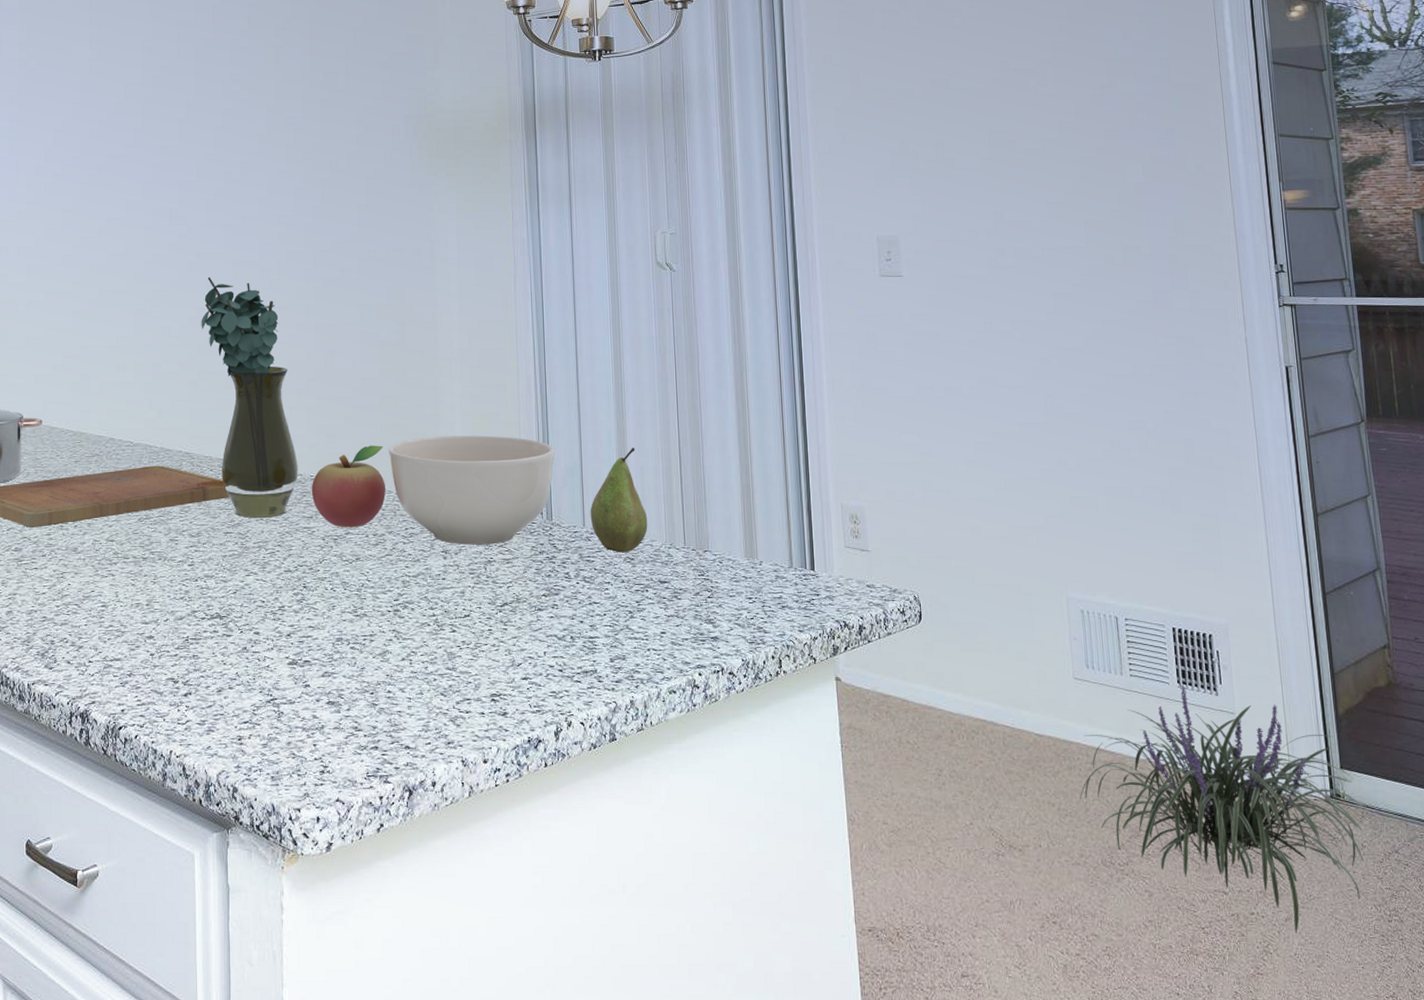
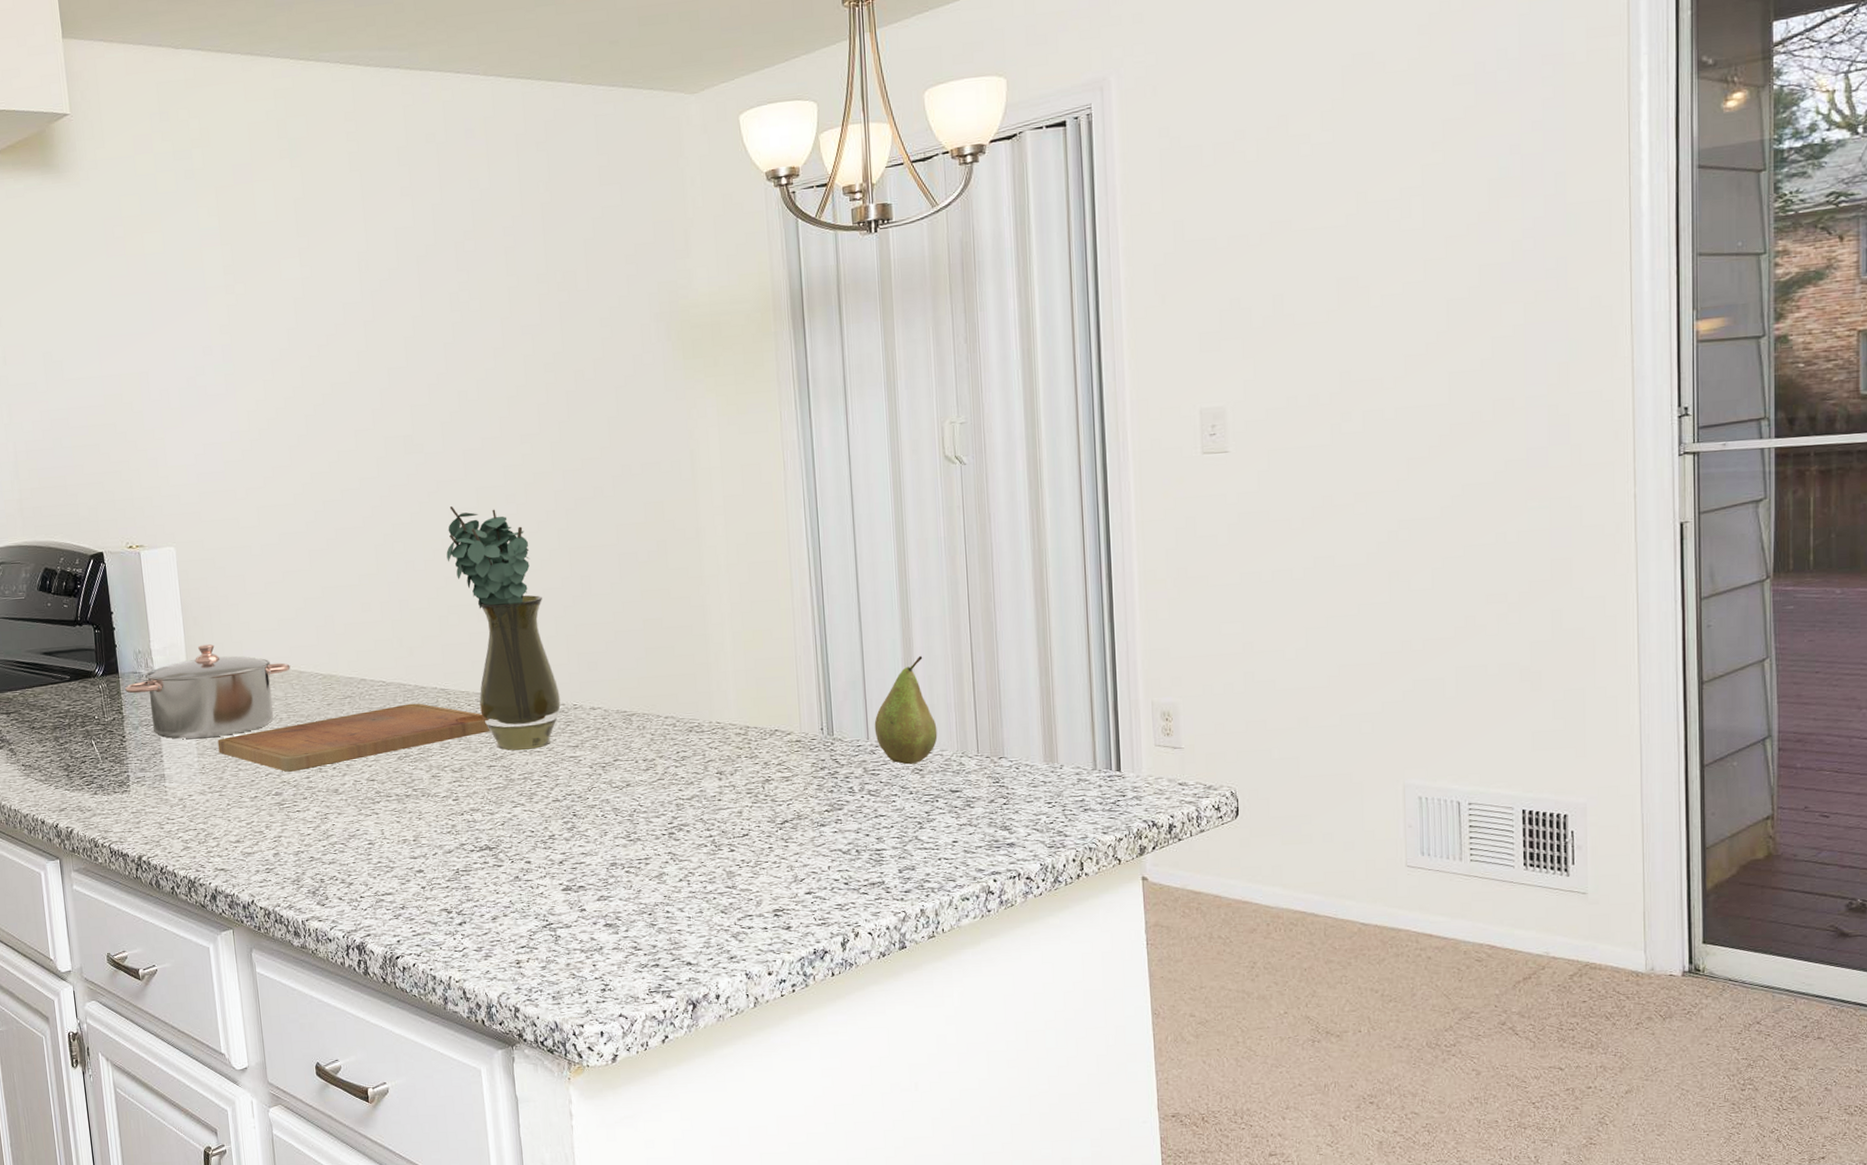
fruit: present [311,445,386,528] -> none [575,669,654,755]
bowl: present [388,435,555,545] -> none [654,652,835,766]
plant: present [1079,684,1378,933] -> none [1405,867,1740,1105]

